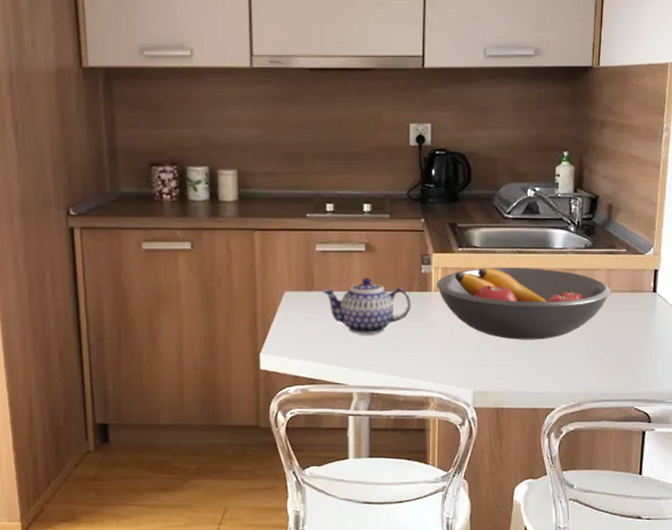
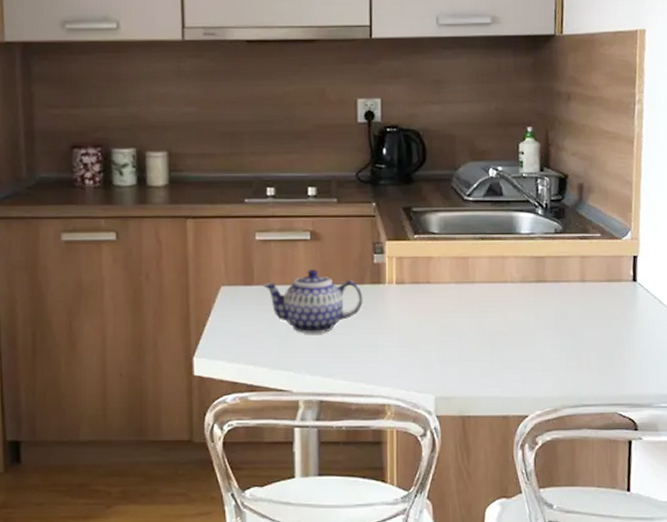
fruit bowl: present [436,268,611,340] -> none [390,256,587,338]

